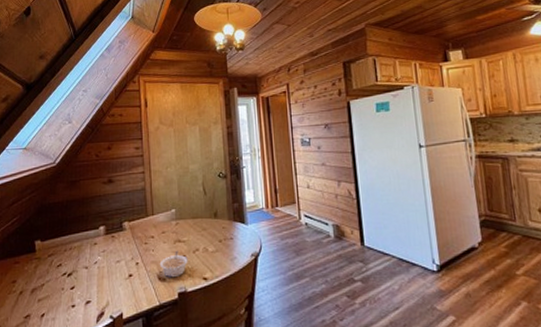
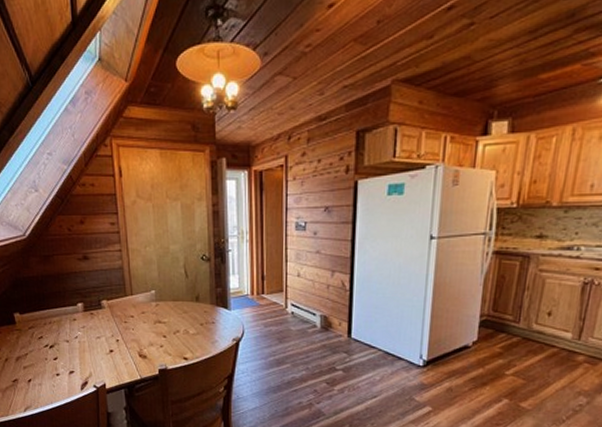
legume: present [159,250,188,278] -> none [139,330,168,356]

